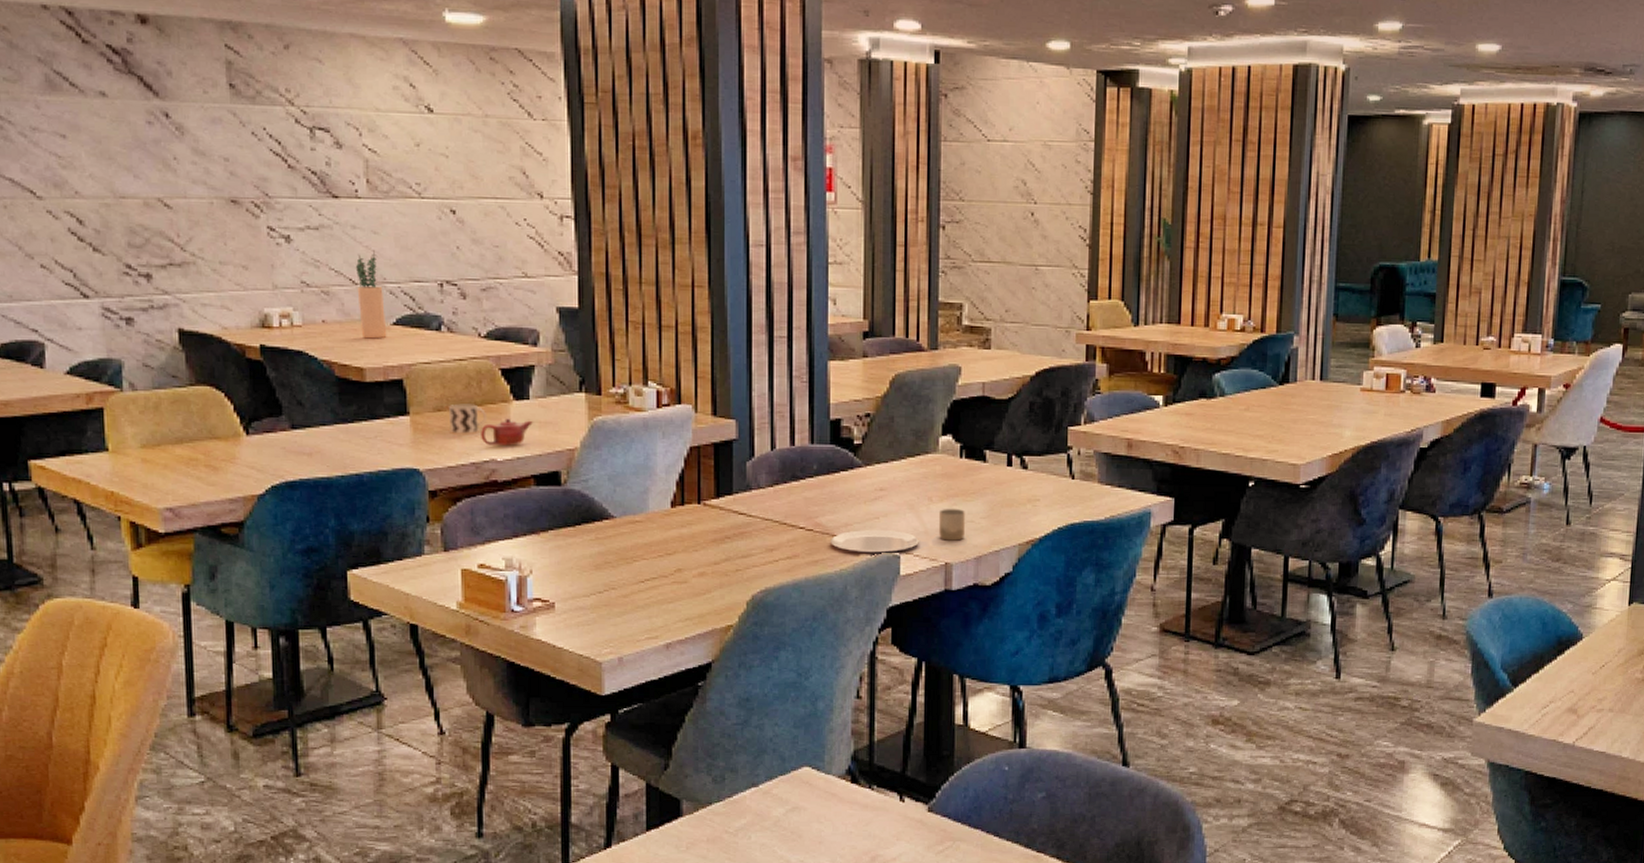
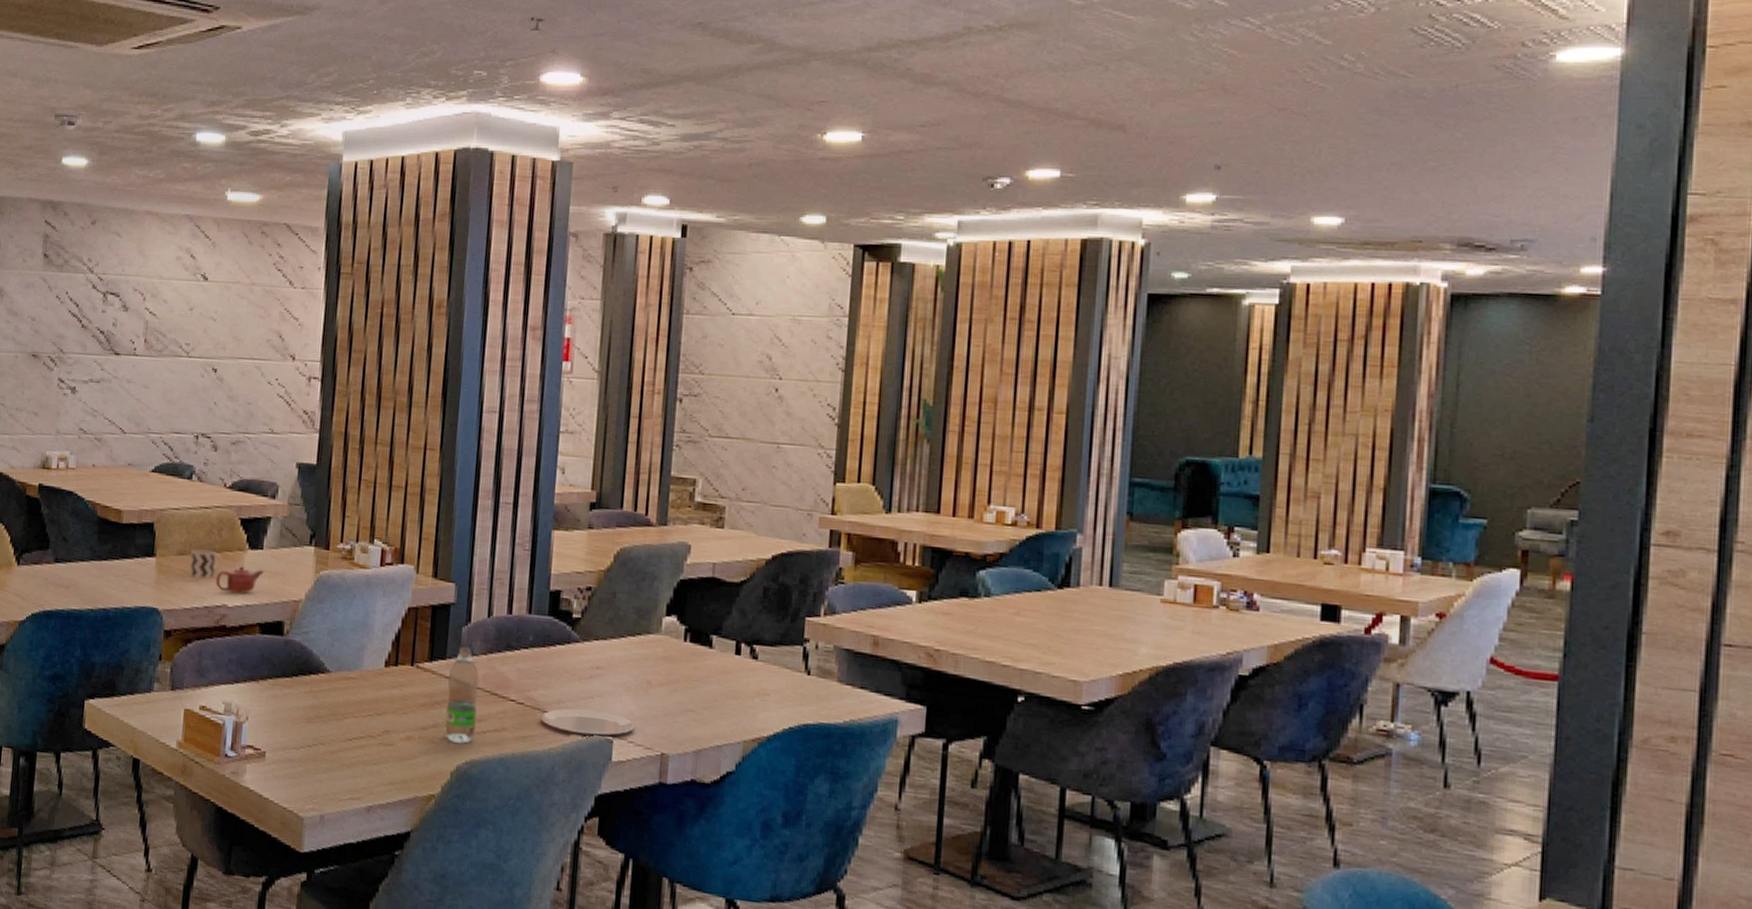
vase: present [356,250,387,339] -> none [123,403,147,484]
bottle: none [737,480,767,573] -> present [445,646,479,743]
cup: present [938,508,965,542] -> none [656,694,686,731]

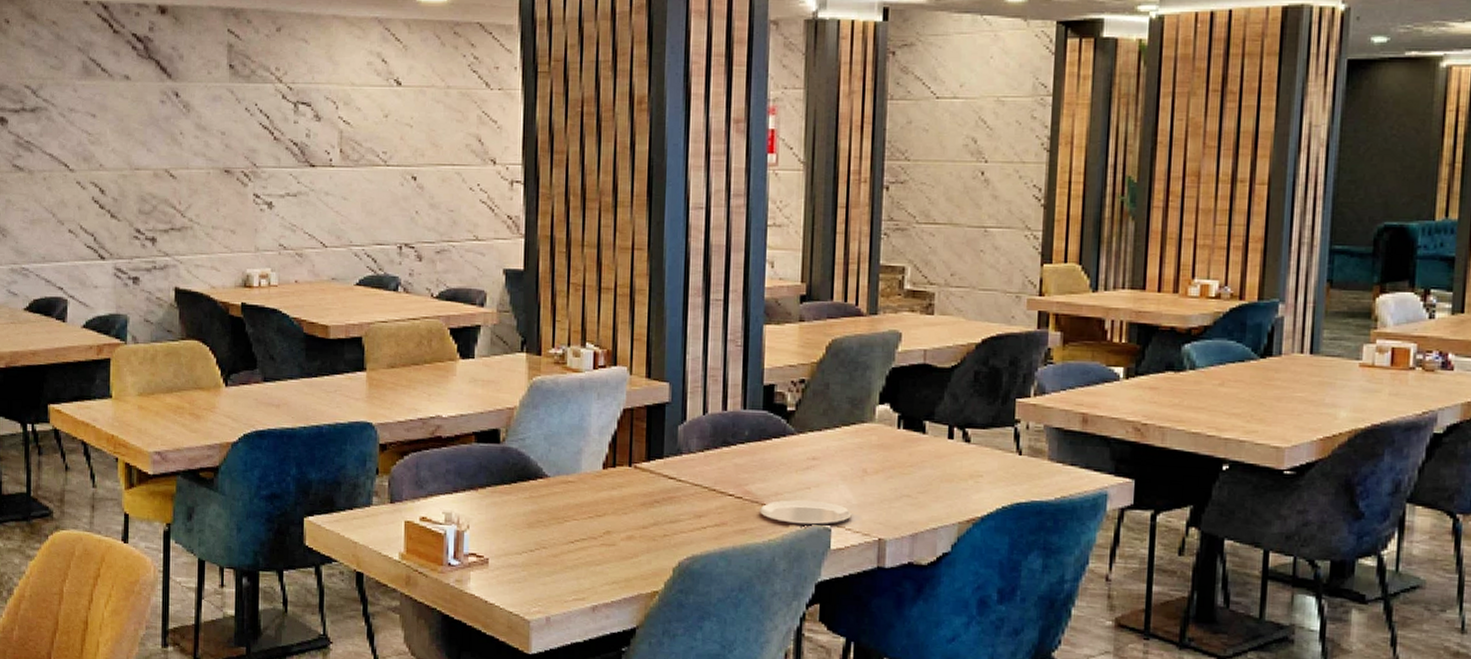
cup: present [189,549,224,579] -> none [401,361,436,391]
teapot: present [216,566,264,593] -> none [429,376,477,403]
bottle: present [445,646,479,743] -> none [665,444,697,540]

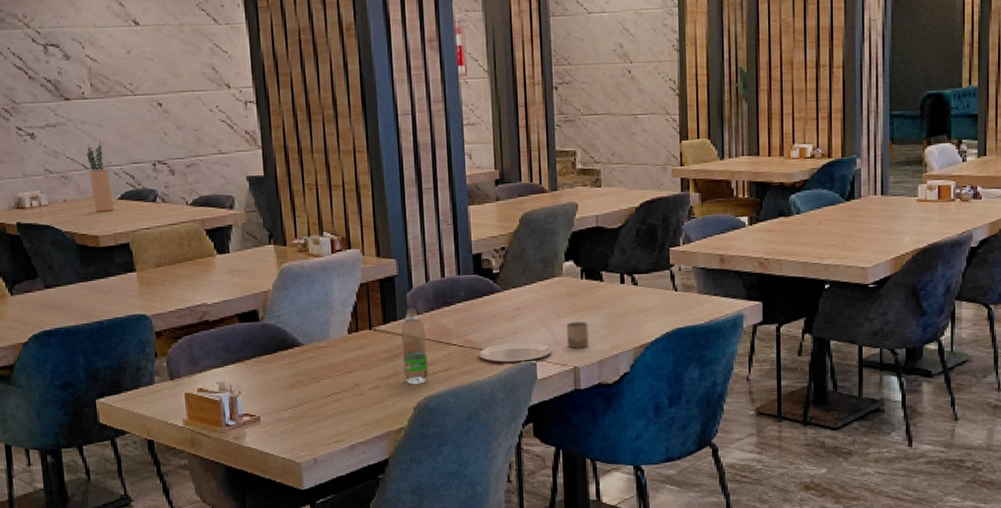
vase: none [326,215,351,299] -> present [87,140,115,212]
bottle: none [665,444,697,540] -> present [401,308,428,384]
cup: none [872,480,901,517] -> present [566,321,589,349]

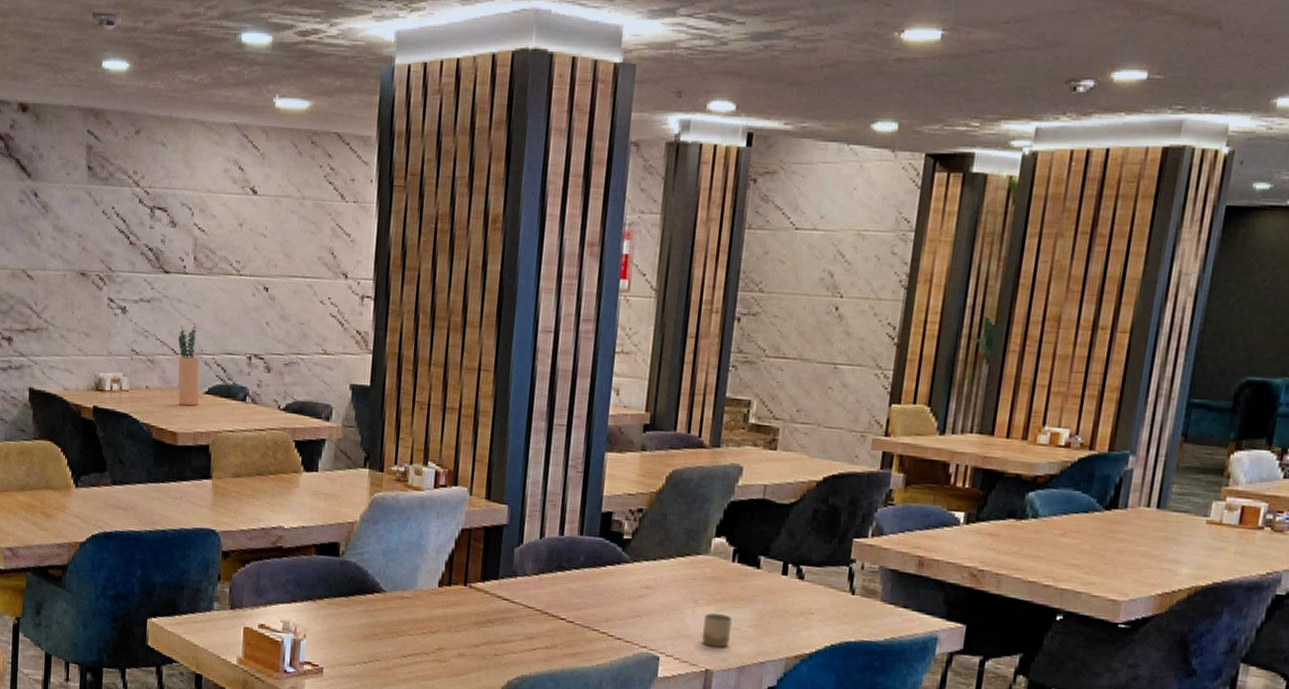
bottle: present [401,308,428,384] -> none [497,566,531,660]
plate: present [478,342,551,363] -> none [589,626,681,653]

